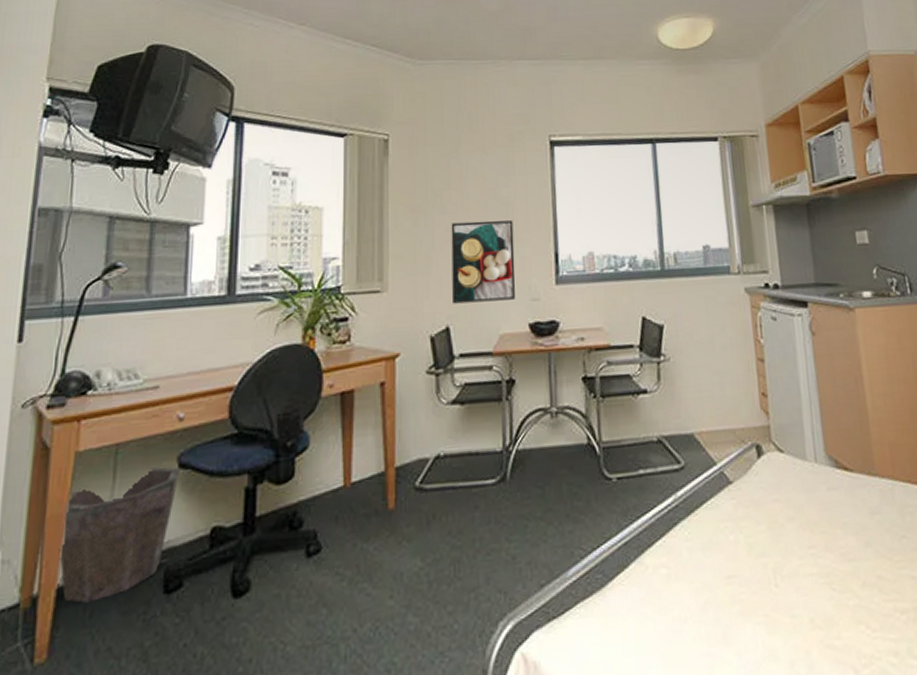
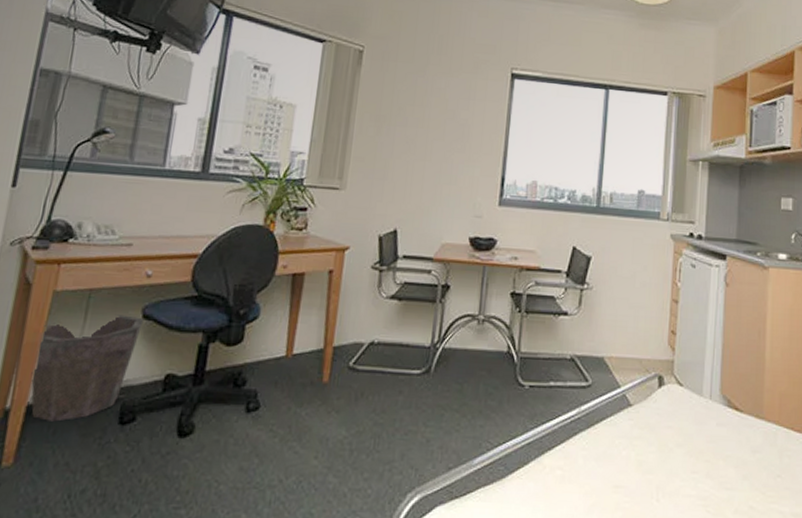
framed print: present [451,220,516,304] -> none [403,136,468,214]

